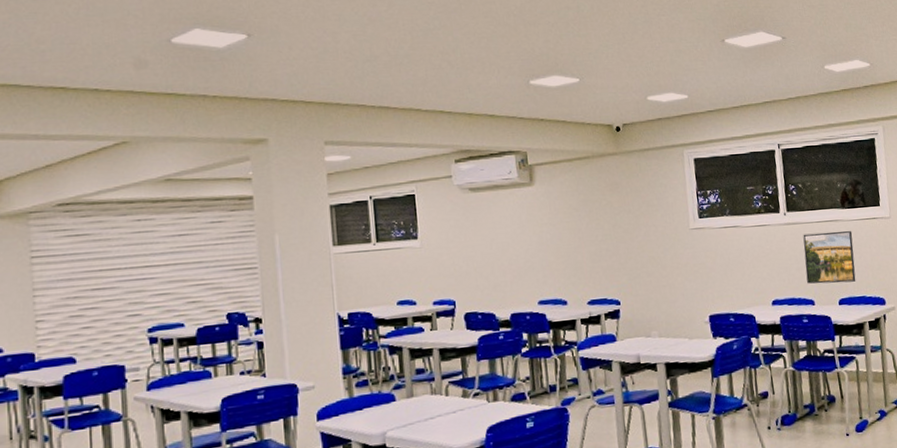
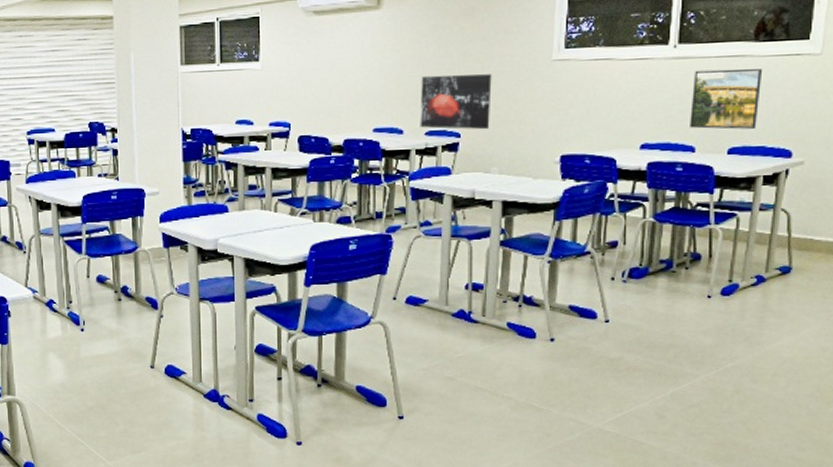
wall art: none [578,243,645,298] -> present [420,74,492,130]

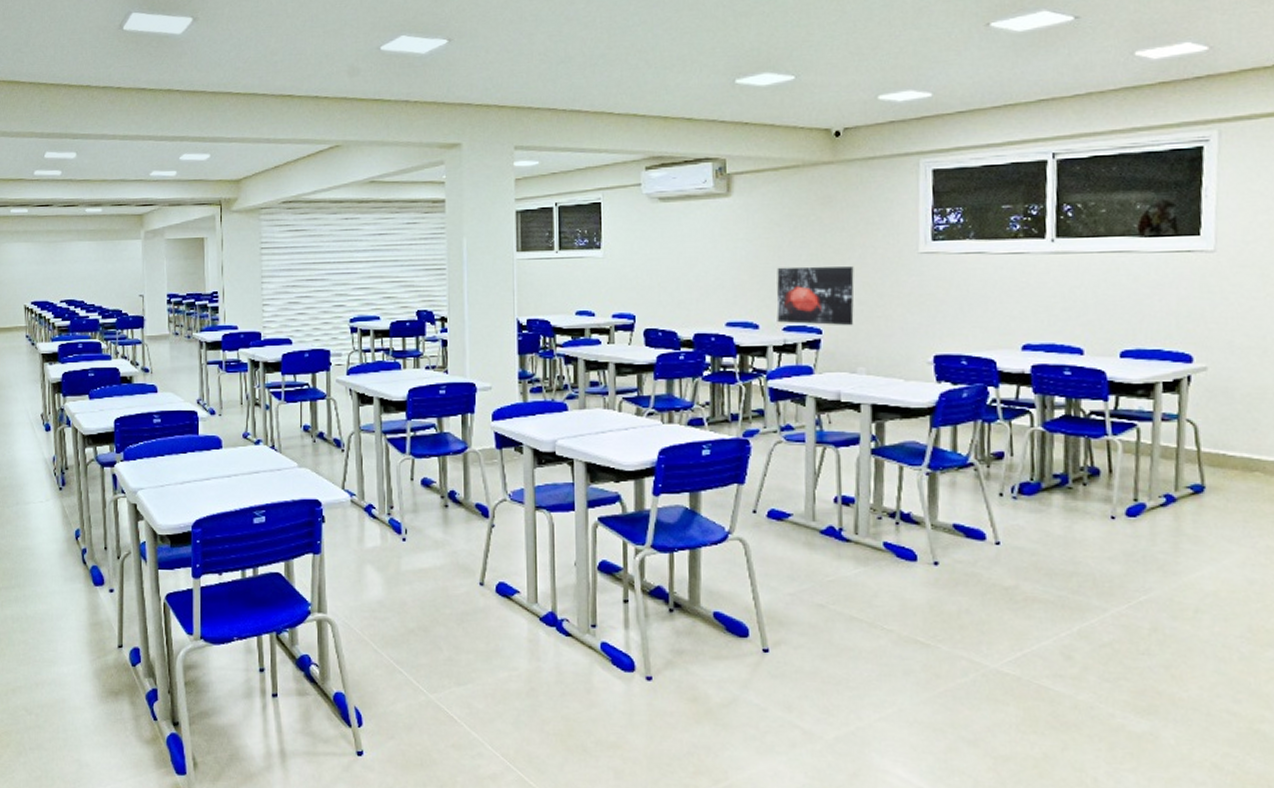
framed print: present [690,68,763,130] -> none [1075,265,1152,331]

